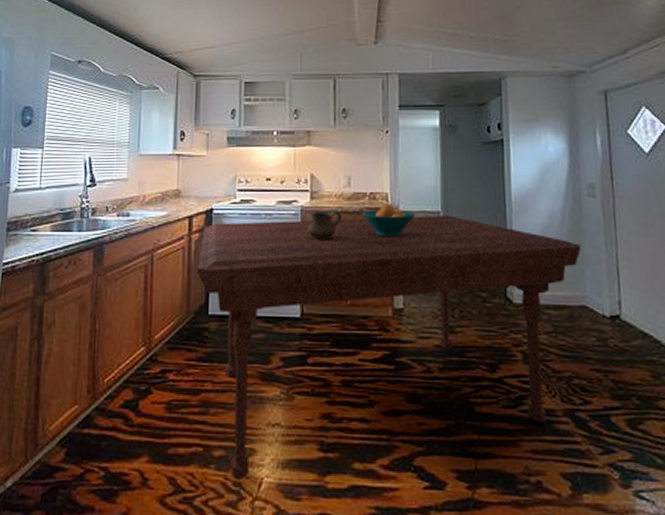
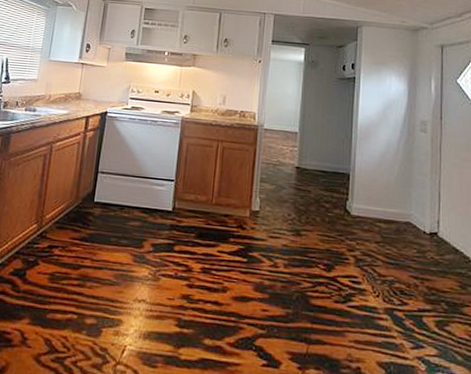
dining table: present [198,215,582,481] -> none [88,125,411,347]
pottery: present [307,210,342,239] -> none [184,122,215,147]
fruit bowl: present [361,203,416,238] -> none [232,121,277,151]

